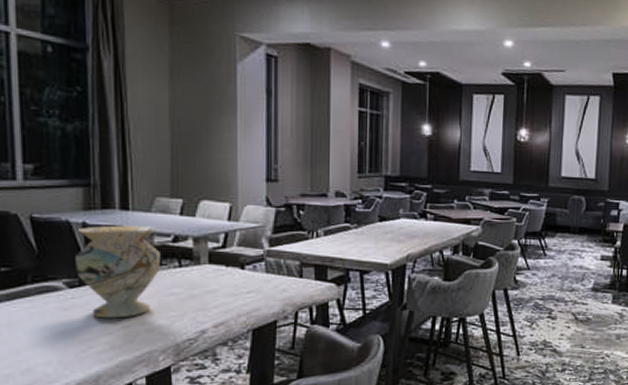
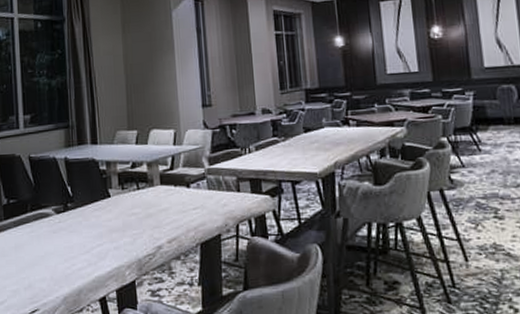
decorative vase: present [76,225,160,319] -> none [61,156,123,239]

